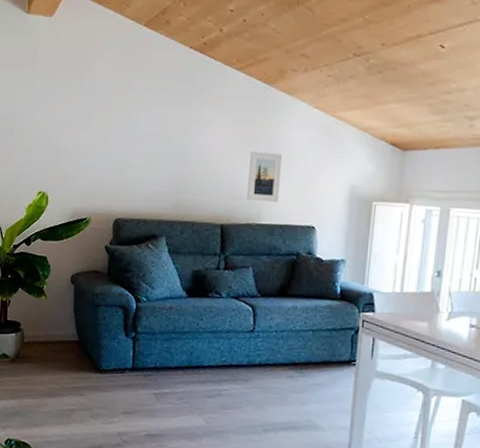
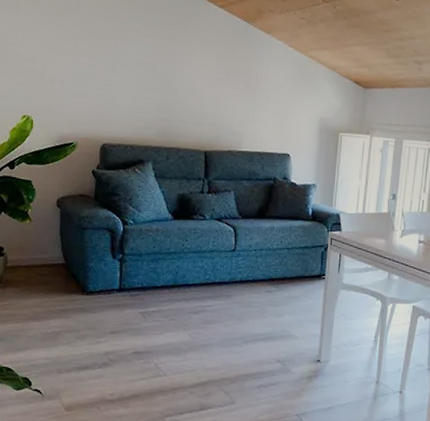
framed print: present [247,151,283,203] -> none [229,83,261,132]

